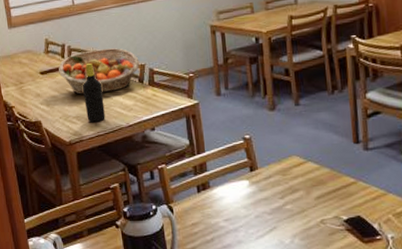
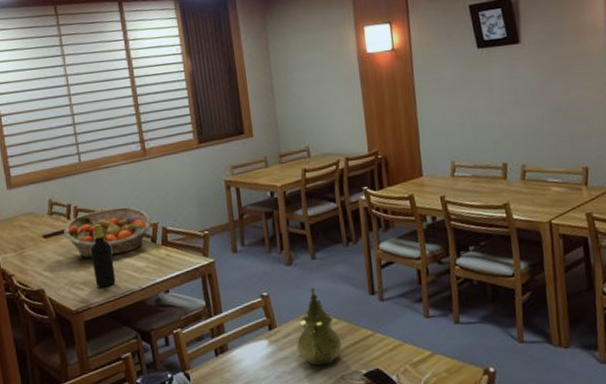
teapot: none [277,132,324,209] -> present [296,286,343,366]

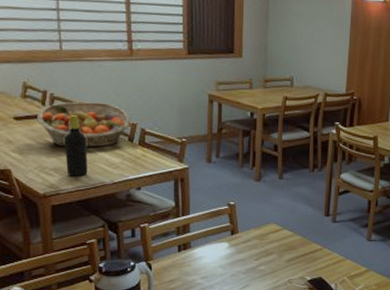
teapot: present [296,286,343,366] -> none [253,202,295,270]

